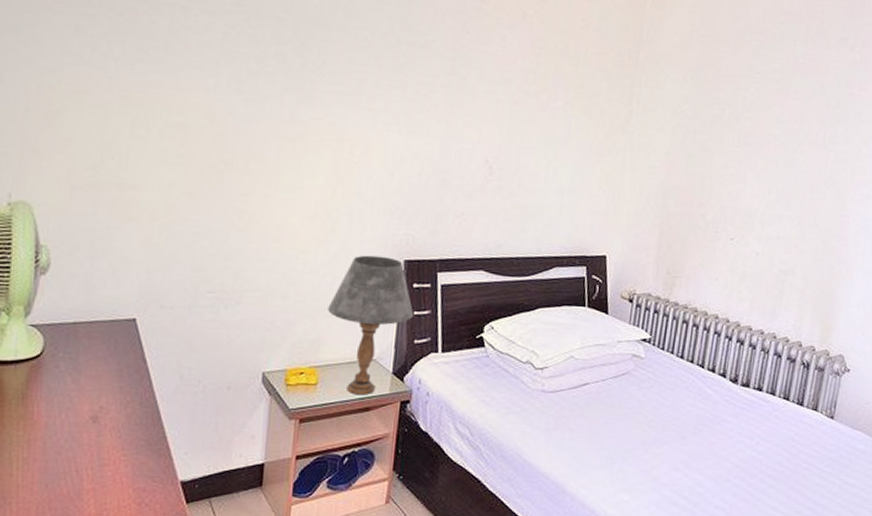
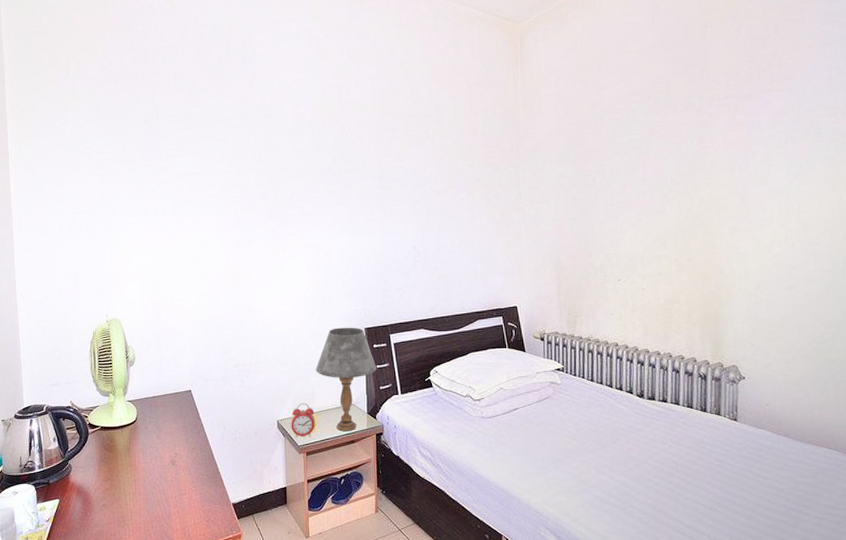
alarm clock: none [281,351,318,399] -> present [291,403,315,437]

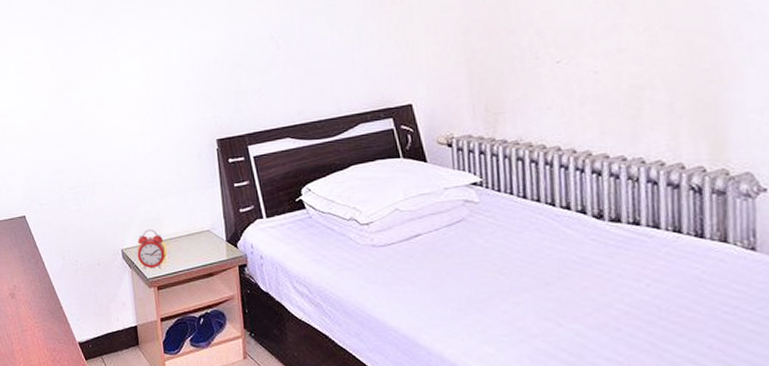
table lamp: present [316,327,377,432] -> none [161,139,235,263]

